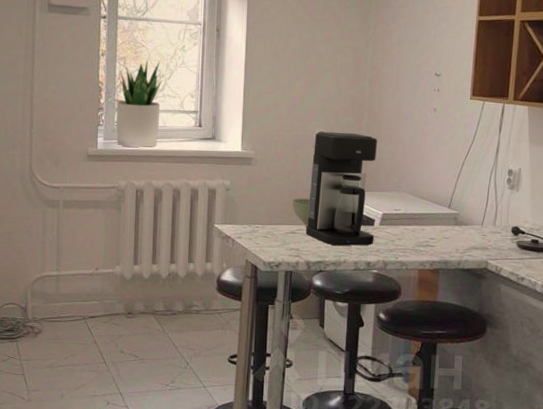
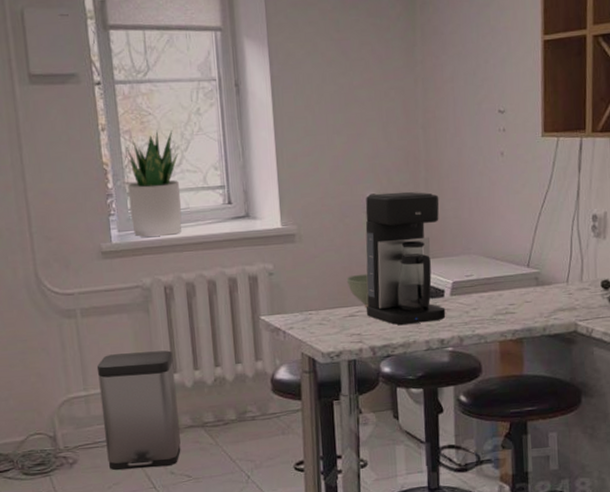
pedal bin: none [68,242,136,346] -> present [96,350,181,470]

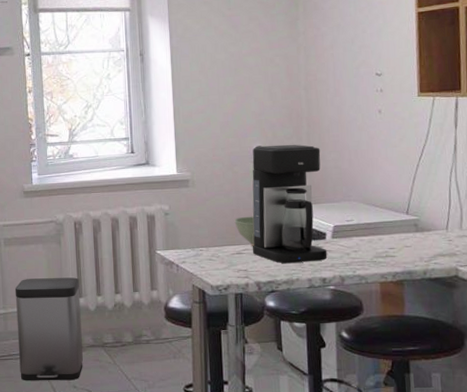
planter: present [125,130,182,238] -> none [47,91,92,181]

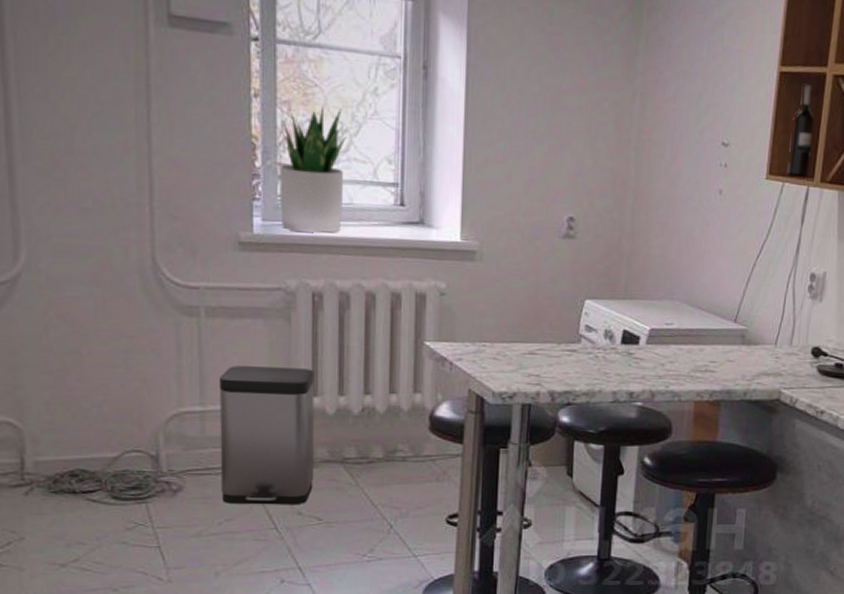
planter: none [47,91,92,181] -> present [279,106,347,234]
bowl: present [234,216,255,247] -> none [530,306,556,347]
coffee maker: present [252,144,328,264] -> none [548,216,646,371]
wine bottle: none [434,17,456,91] -> present [786,84,814,178]

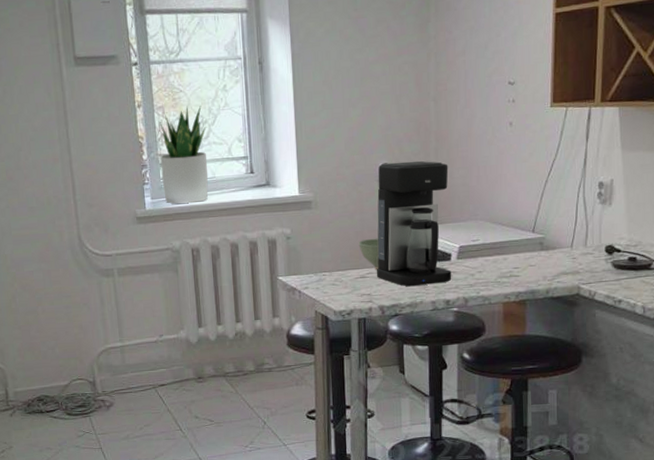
pedal bin: present [218,366,315,505] -> none [131,307,205,413]
bowl: none [530,306,556,347] -> present [358,238,379,270]
coffee maker: none [548,216,646,371] -> present [376,161,452,287]
wine bottle: present [786,84,814,178] -> none [569,19,591,101]

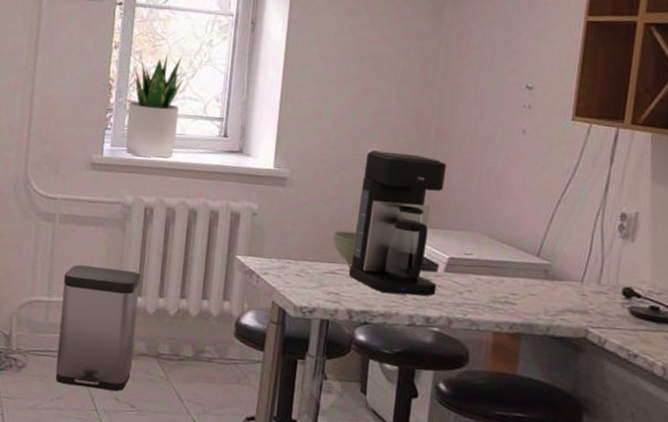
pedal bin: none [131,307,205,413] -> present [55,265,141,392]

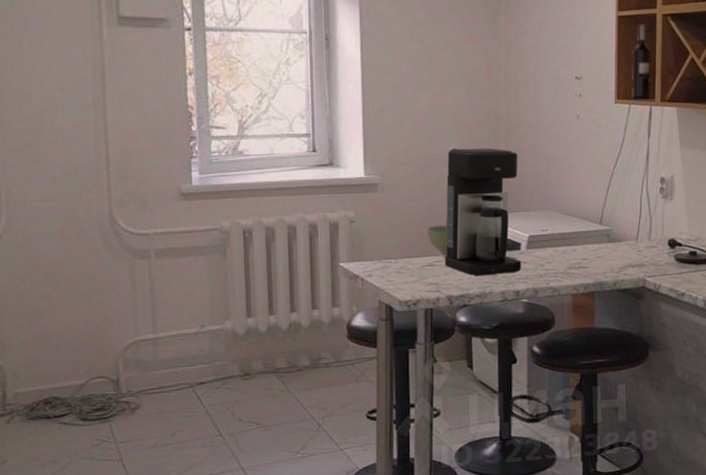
pedal bin: present [55,265,141,392] -> none [167,294,251,416]
planter: present [125,55,184,159] -> none [212,77,266,181]
wine bottle: none [594,32,624,120] -> present [631,24,651,100]

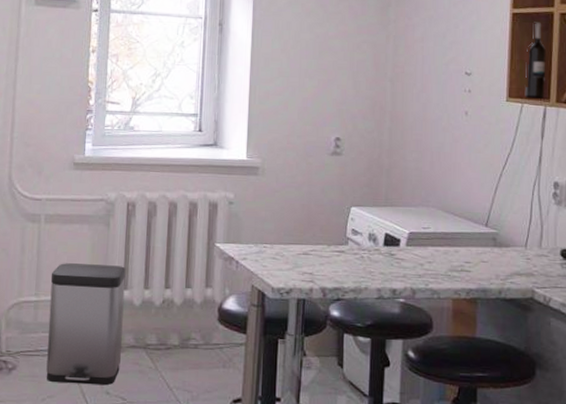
pedal bin: none [167,294,251,416] -> present [46,263,126,386]
bowl: present [426,225,448,258] -> none [304,213,326,248]
coffee maker: present [444,148,522,276] -> none [320,137,402,270]

